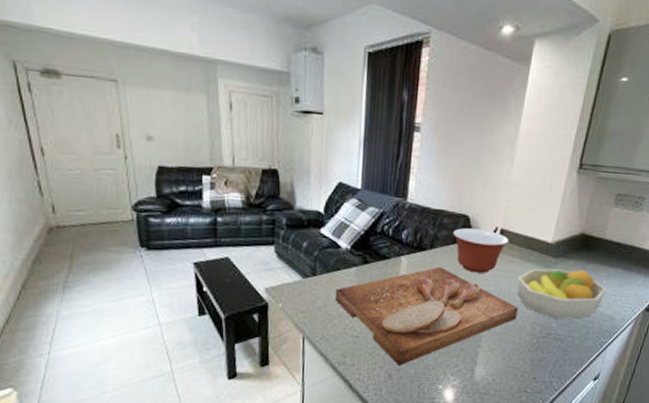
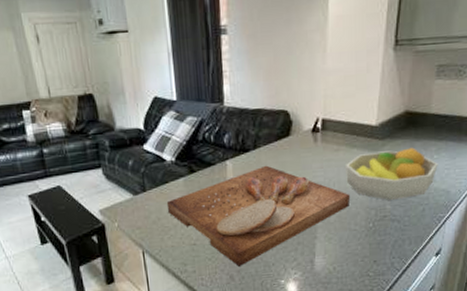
mixing bowl: present [453,228,509,273] -> none [274,122,332,167]

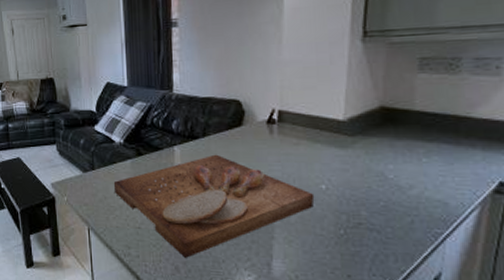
fruit bowl: present [346,147,438,201] -> none [308,147,429,207]

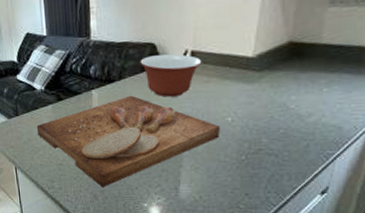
mixing bowl: none [225,113,291,158] -> present [140,54,202,97]

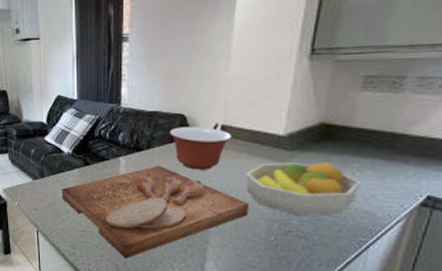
fruit bowl: none [216,80,328,135] -> present [245,162,361,216]

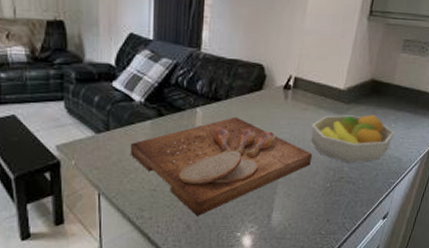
mixing bowl: present [169,127,232,170] -> none [247,77,303,122]

